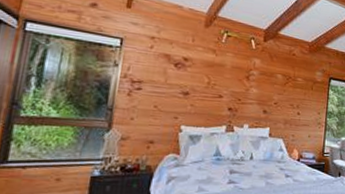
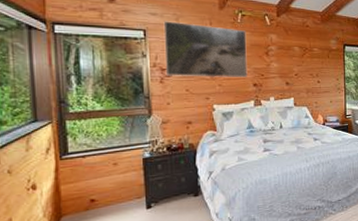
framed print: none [135,32,229,100] -> present [163,21,248,77]

